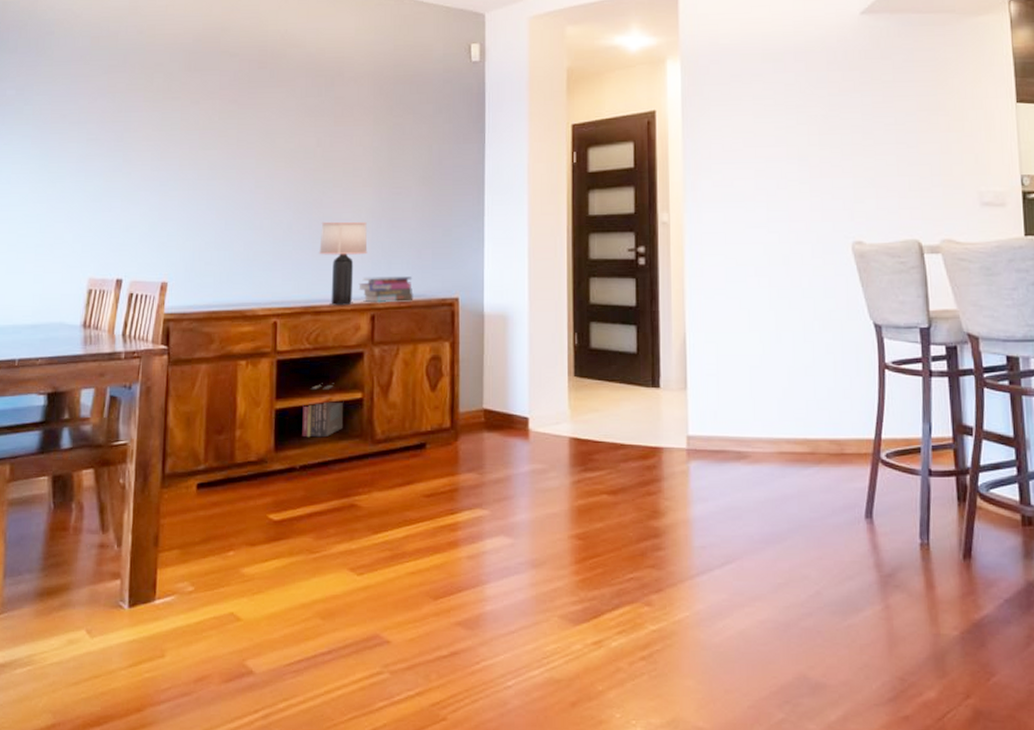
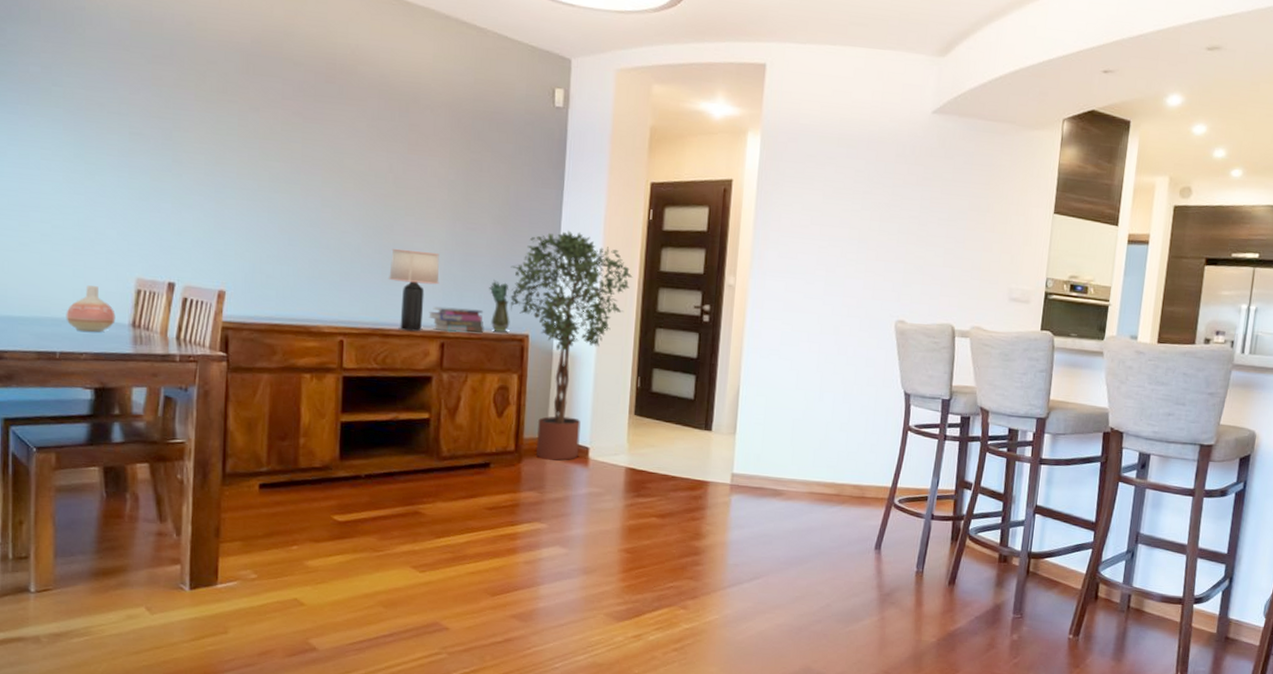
vase: none [25,290,69,337] -> present [66,285,116,333]
books: present [302,383,344,438] -> none [368,401,411,451]
vase: none [417,242,439,297] -> present [489,279,510,332]
potted tree: none [437,184,561,435] -> present [510,230,633,461]

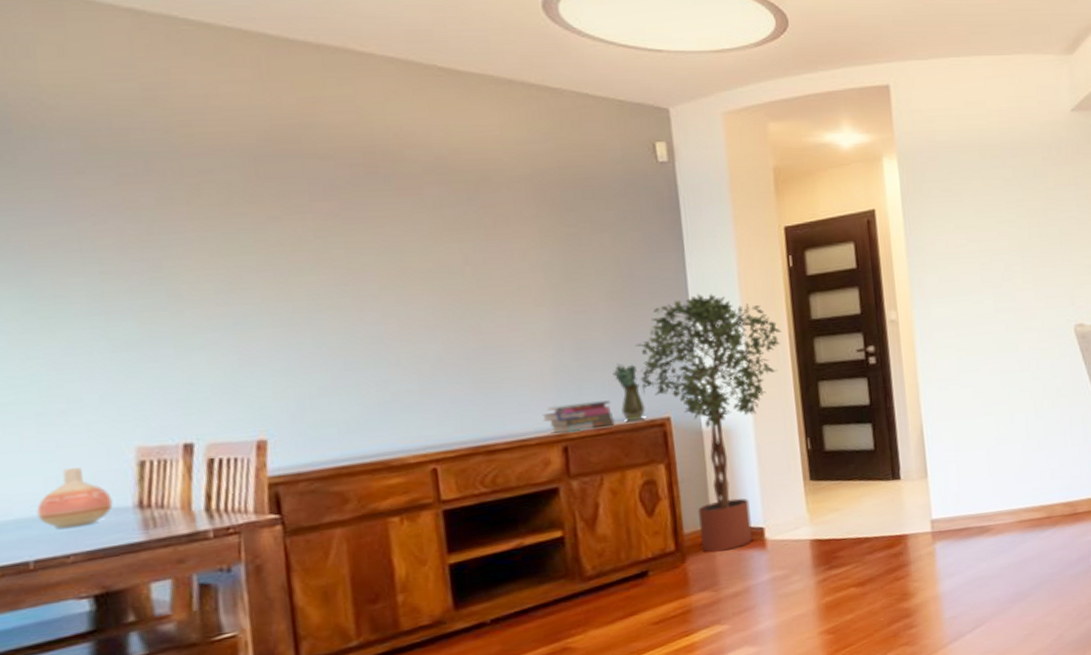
table lamp: present [388,248,439,332] -> none [482,346,550,443]

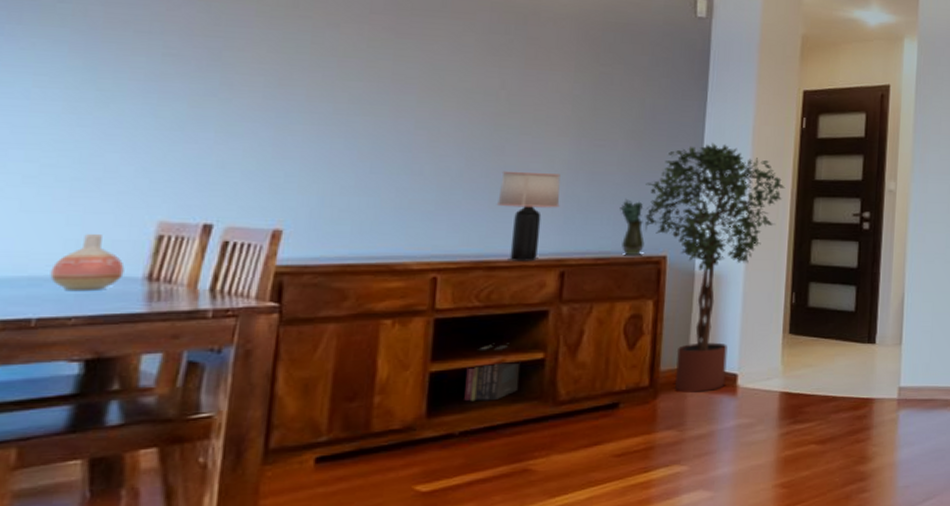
table lamp: none [482,346,550,443] -> present [496,171,560,262]
books: none [485,525,543,588] -> present [464,343,521,402]
books: present [542,400,615,434] -> none [546,231,614,260]

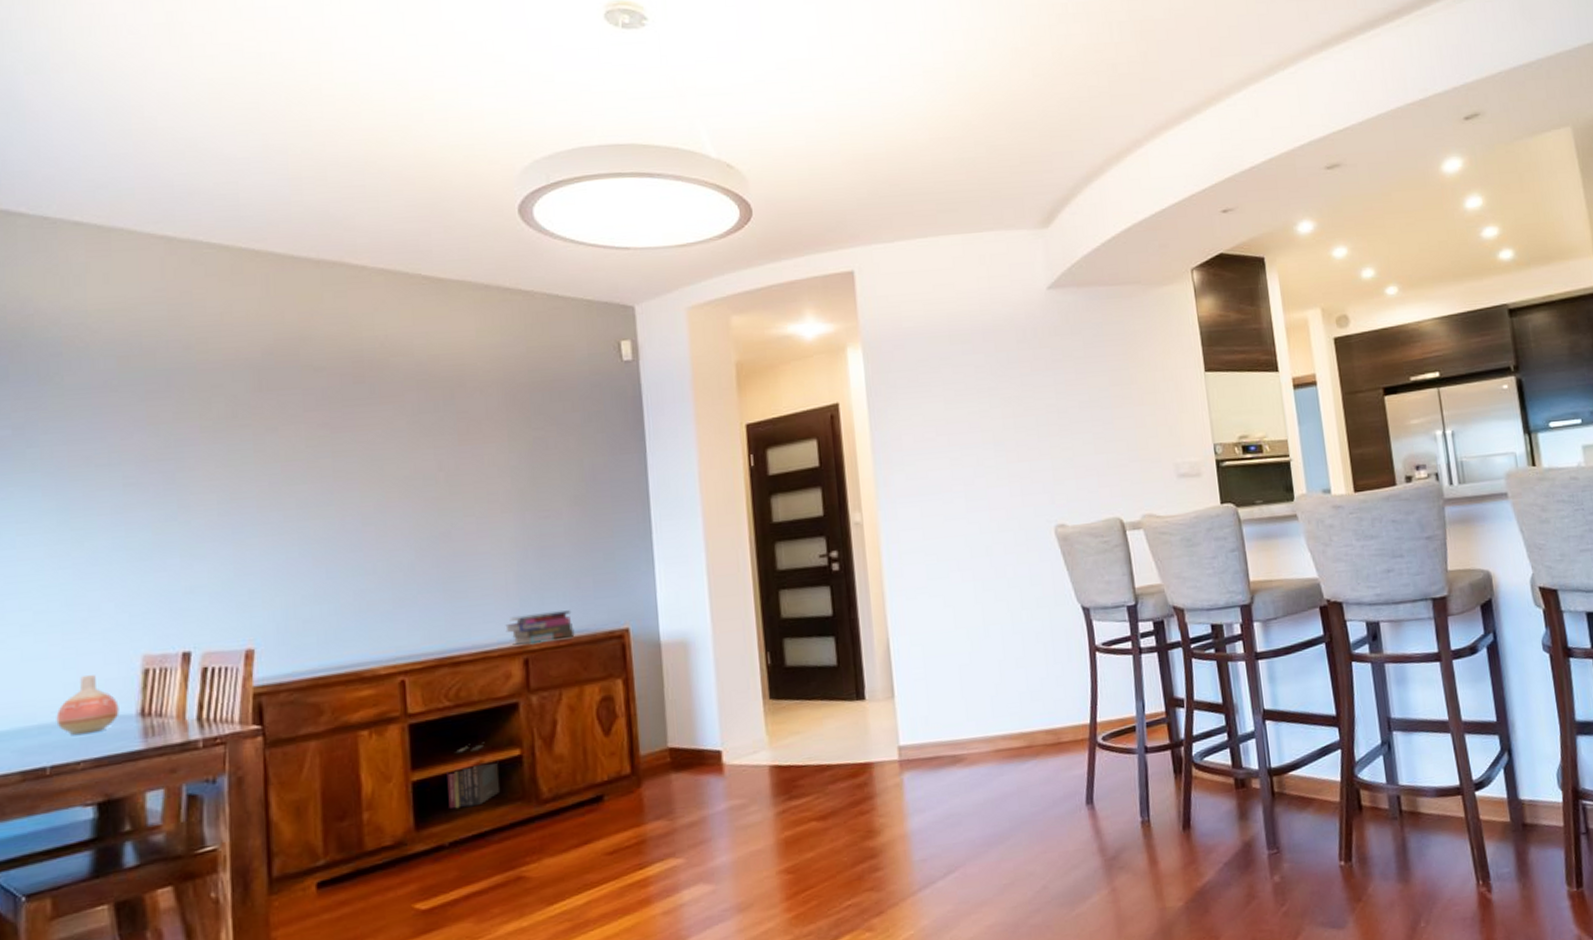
table lamp: present [496,171,560,262] -> none [451,553,514,654]
books: none [546,231,614,260] -> present [505,609,575,646]
vase: present [620,198,645,255] -> none [574,570,605,632]
potted tree: present [644,143,785,393] -> none [596,497,742,777]

